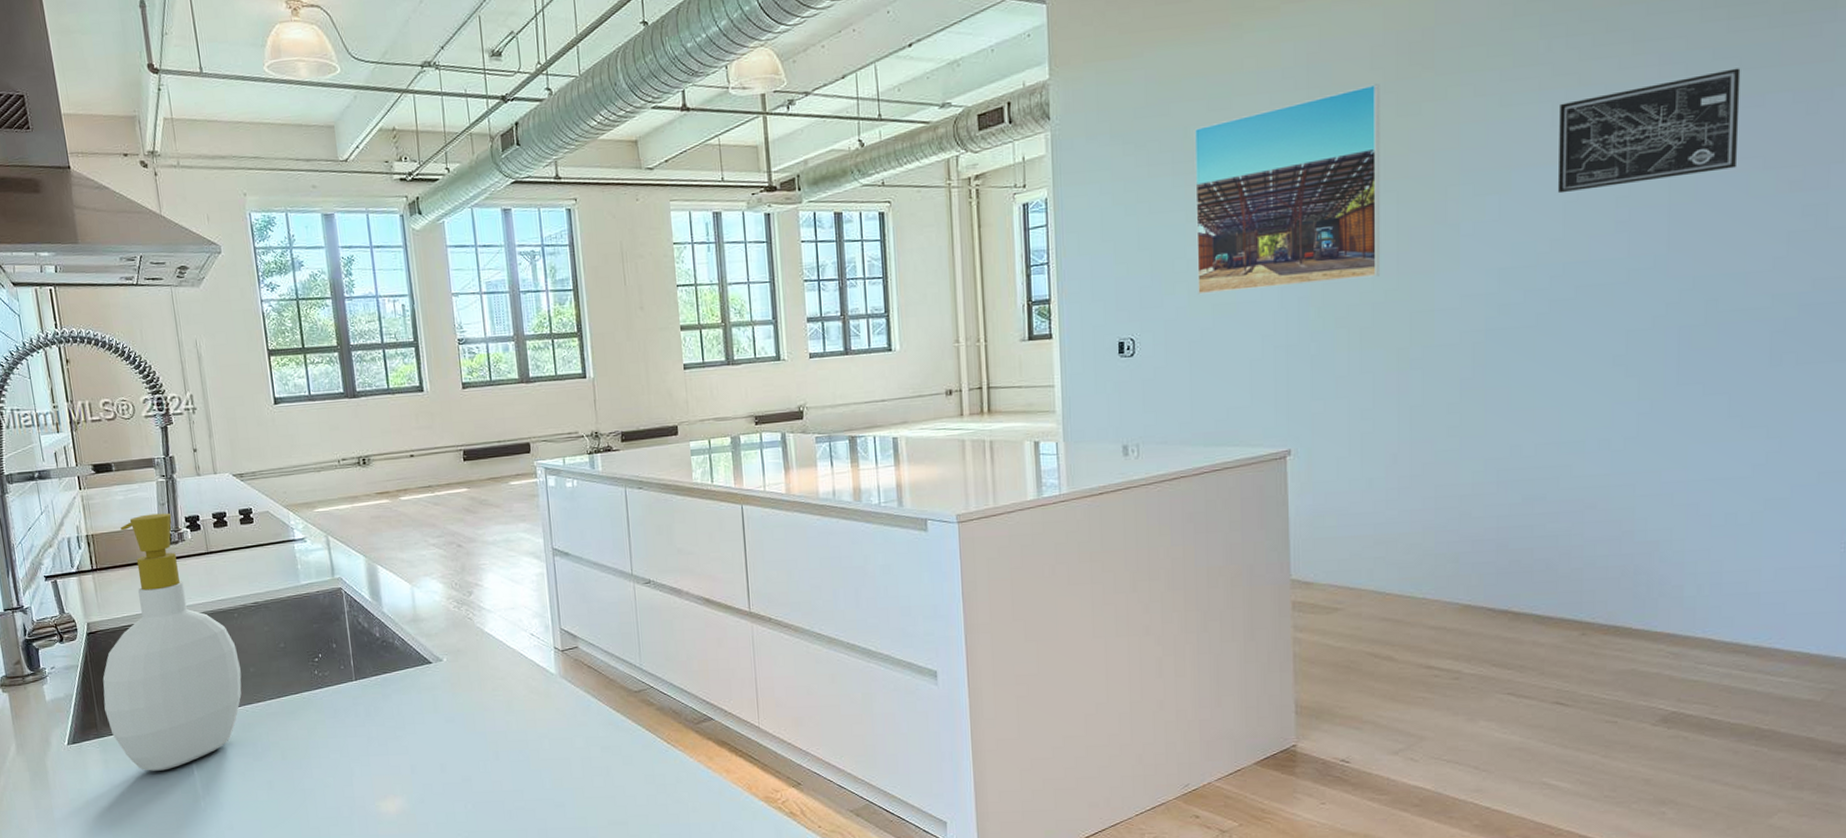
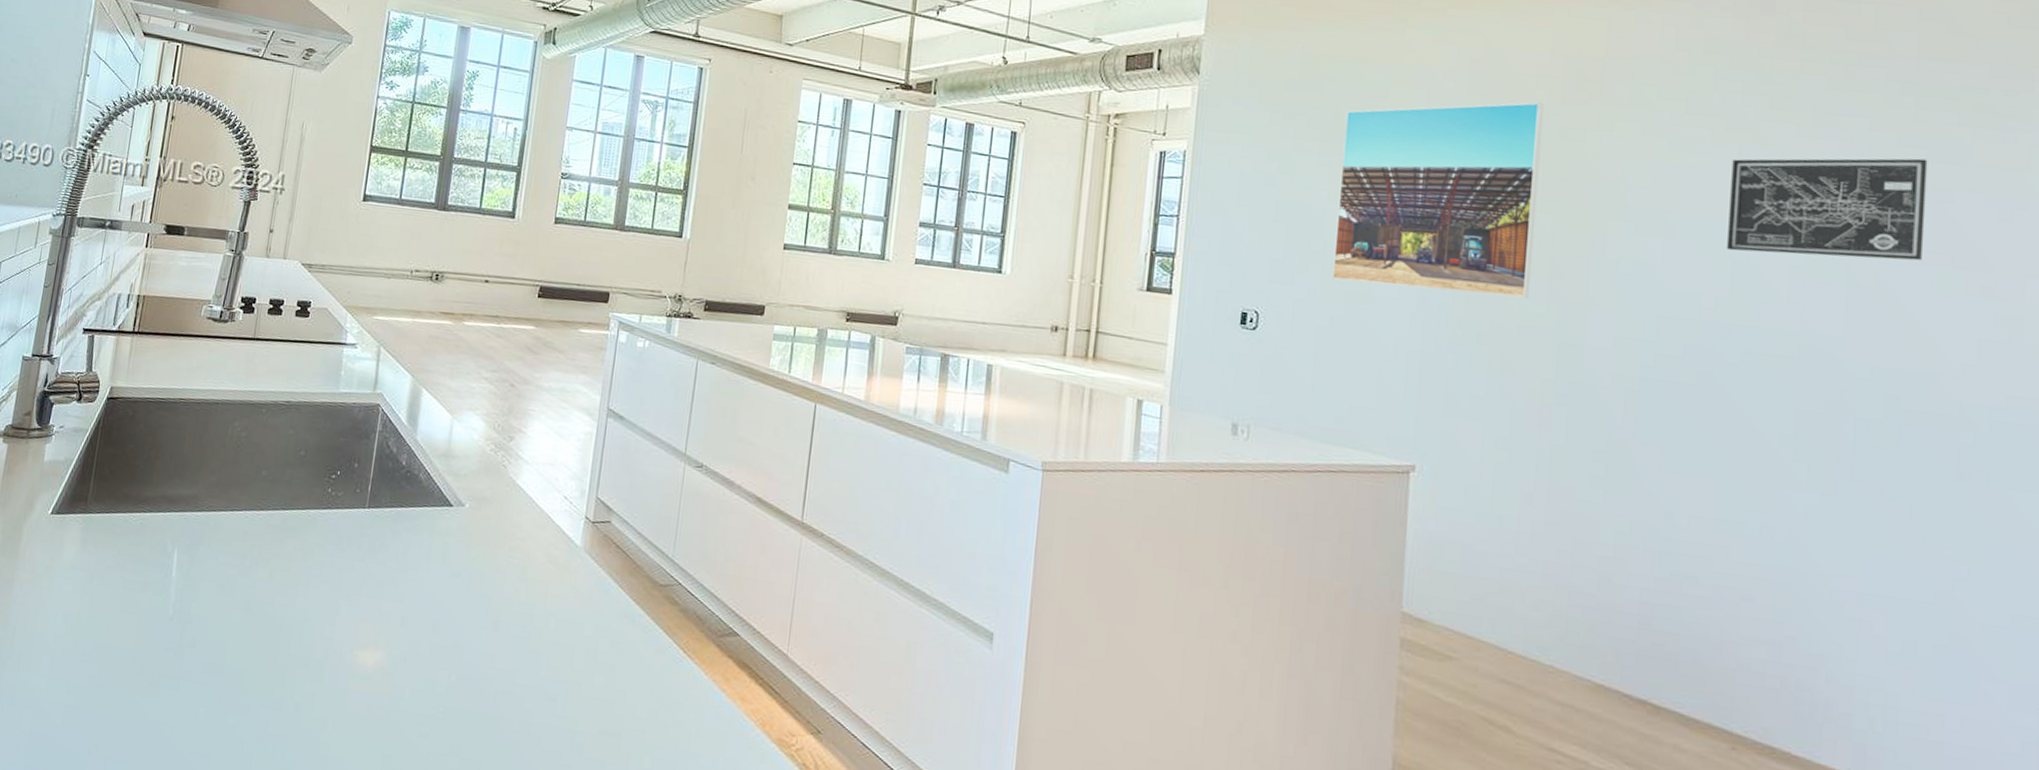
soap bottle: present [102,513,242,771] -> none [99,286,255,565]

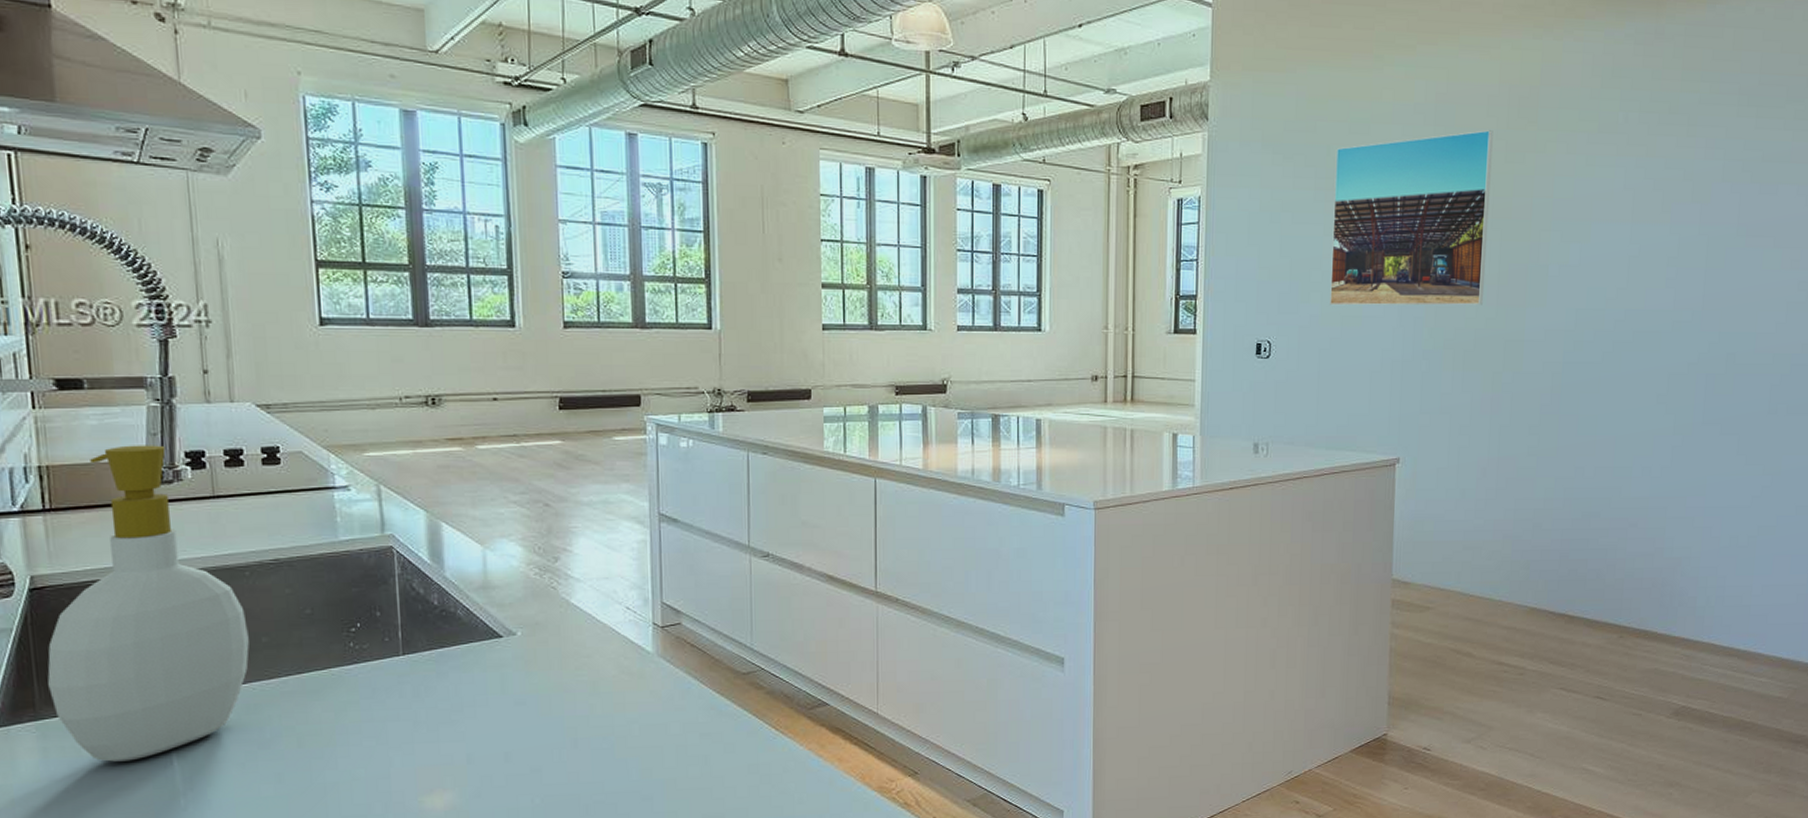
soap bottle: none [99,286,255,565] -> present [47,445,250,762]
wall art: present [1727,158,1928,261] -> none [1625,159,1763,249]

